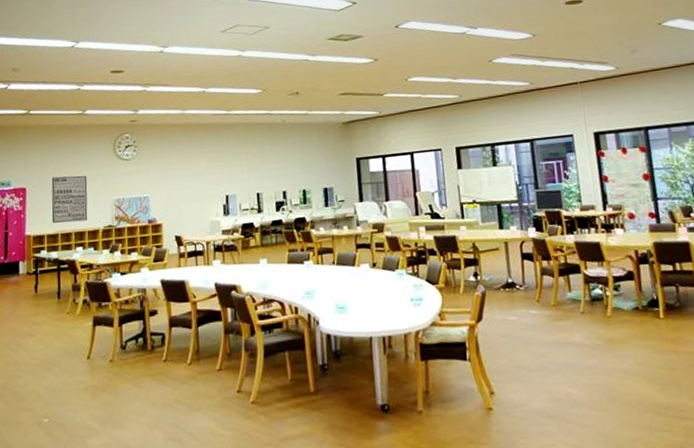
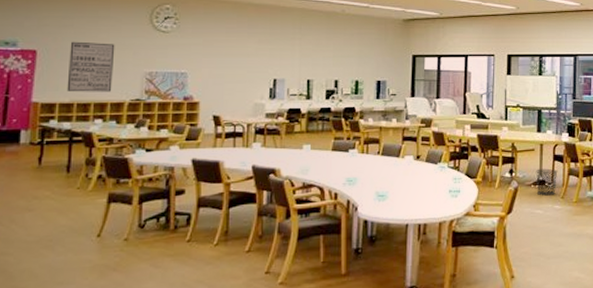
waste bin: none [503,269,530,300] -> present [536,168,558,196]

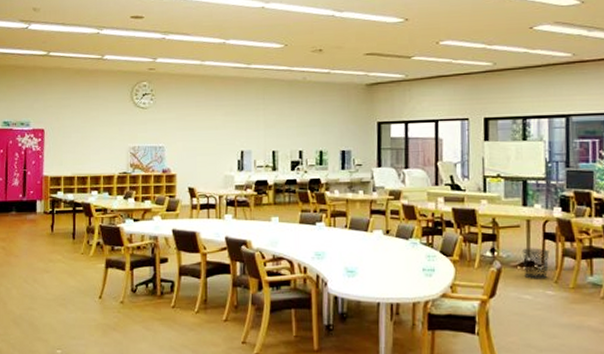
wall art: present [66,41,115,92] -> none [68,120,104,167]

